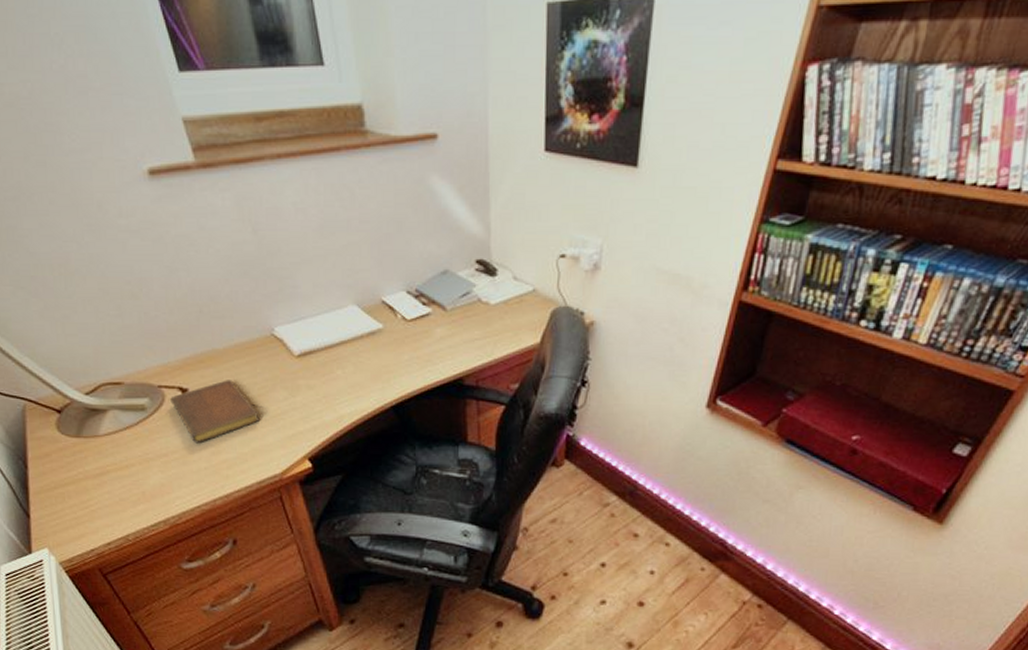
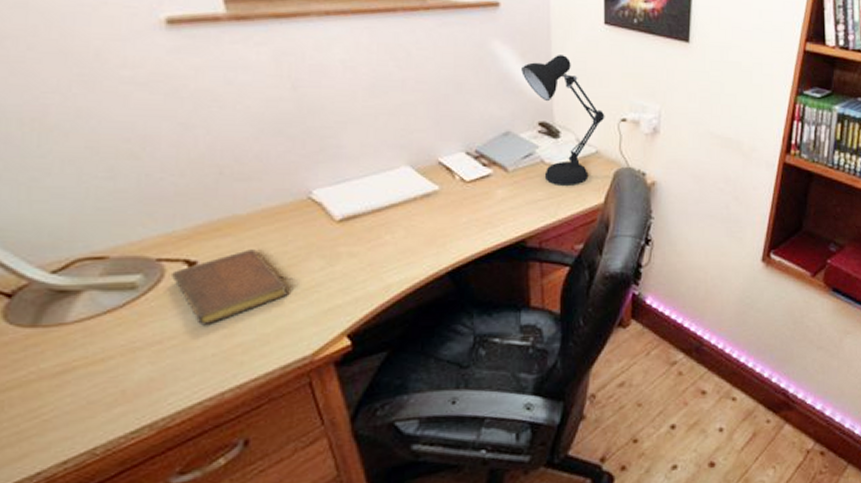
desk lamp: none [459,188,543,325] -> present [521,55,605,185]

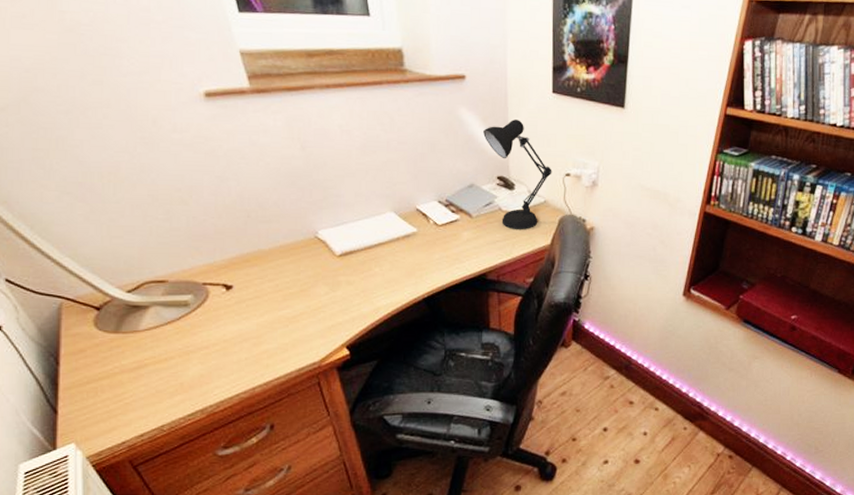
notebook: present [172,249,288,326] -> none [214,277,301,336]

